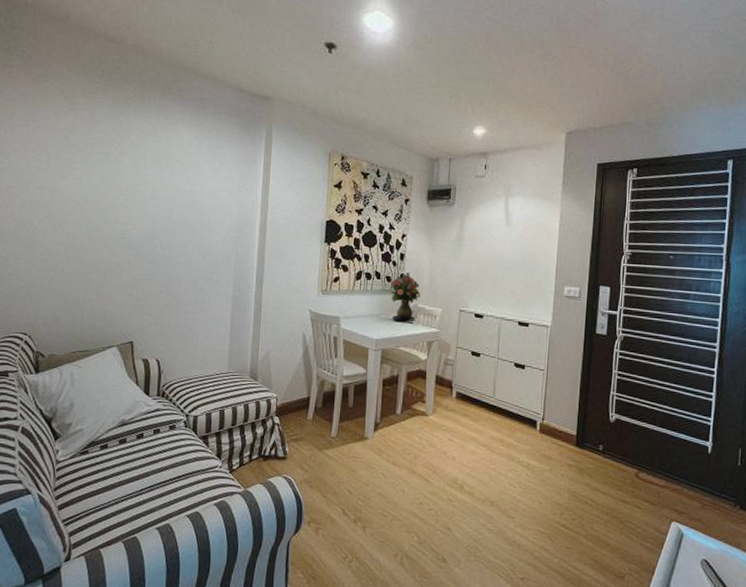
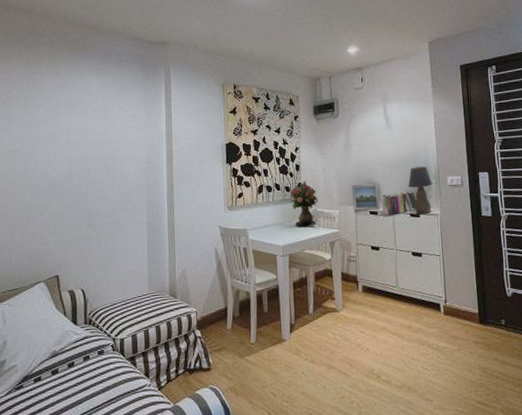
picture frame: none [457,283,488,313] -> present [352,184,380,211]
books: none [488,296,528,321] -> present [380,191,417,216]
table lamp: none [520,271,548,325] -> present [408,166,433,215]

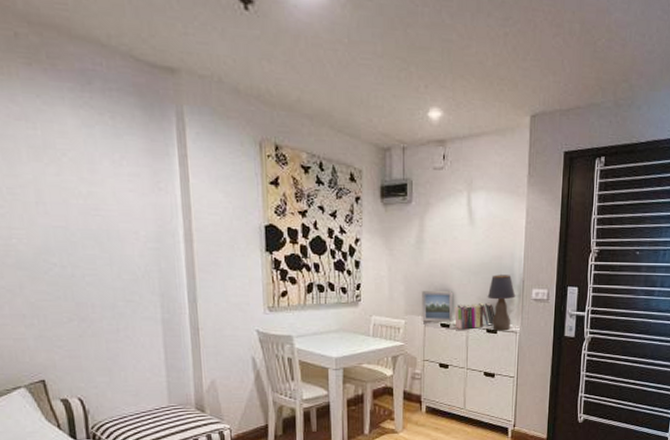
bouquet: present [289,180,318,228] -> none [346,281,380,338]

